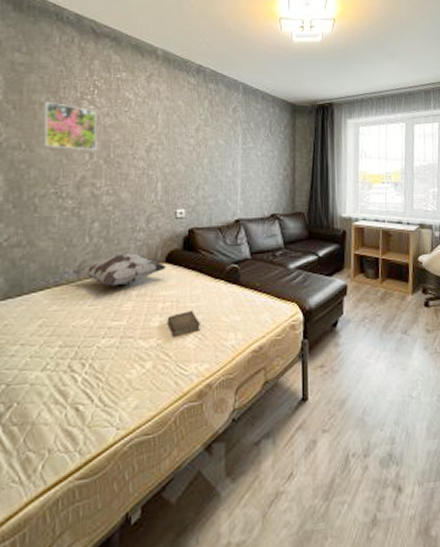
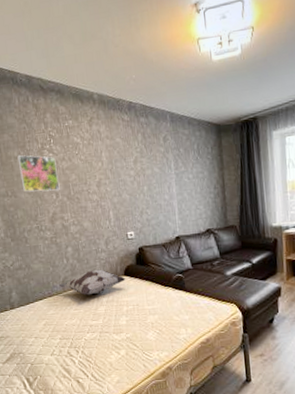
book: present [167,311,200,337] -> none [131,312,157,332]

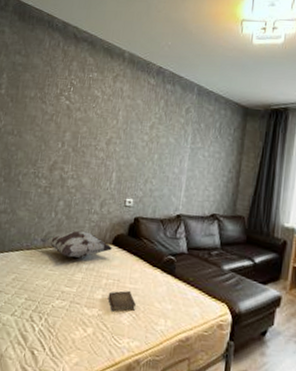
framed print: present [17,154,60,192] -> none [29,95,71,140]
book: none [131,312,157,332] -> present [108,290,136,313]

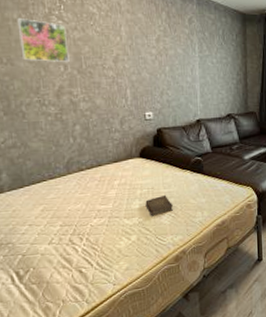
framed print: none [29,95,71,140] -> present [17,17,70,63]
decorative pillow: present [40,230,113,258] -> none [63,150,142,178]

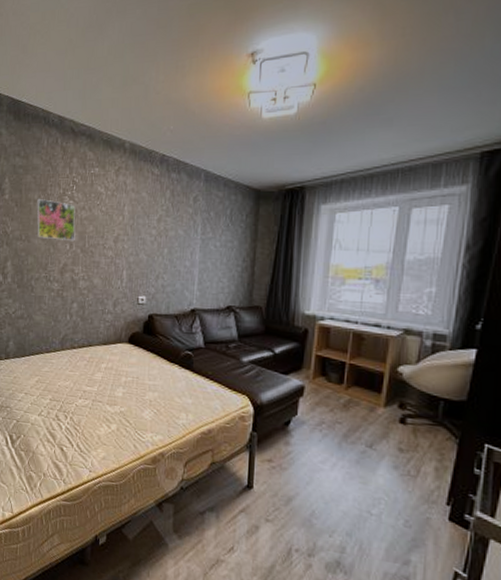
book: present [145,195,173,216] -> none [128,387,156,409]

